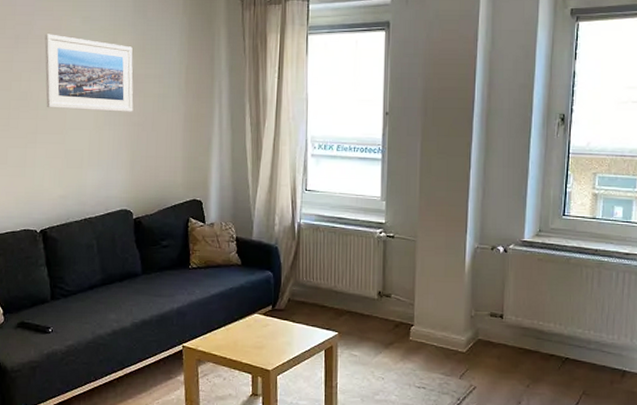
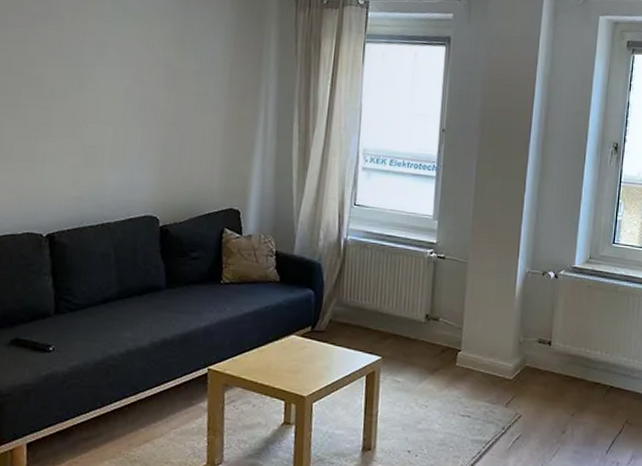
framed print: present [44,34,134,112] -> none [64,15,171,109]

